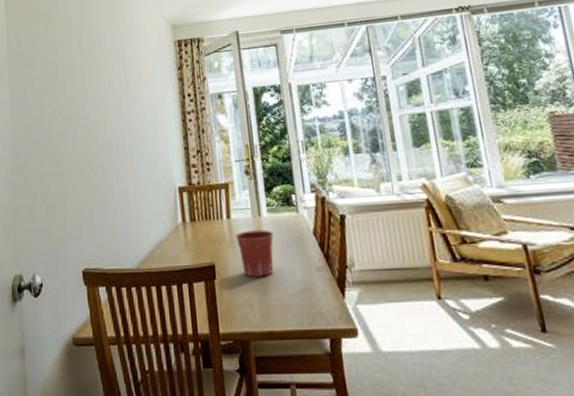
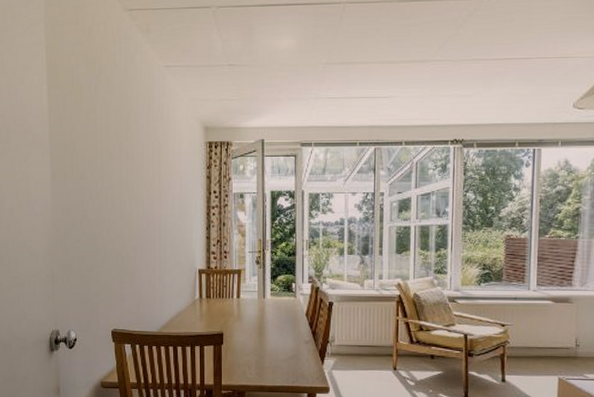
flower pot: present [235,229,274,278] -> none [242,309,274,345]

